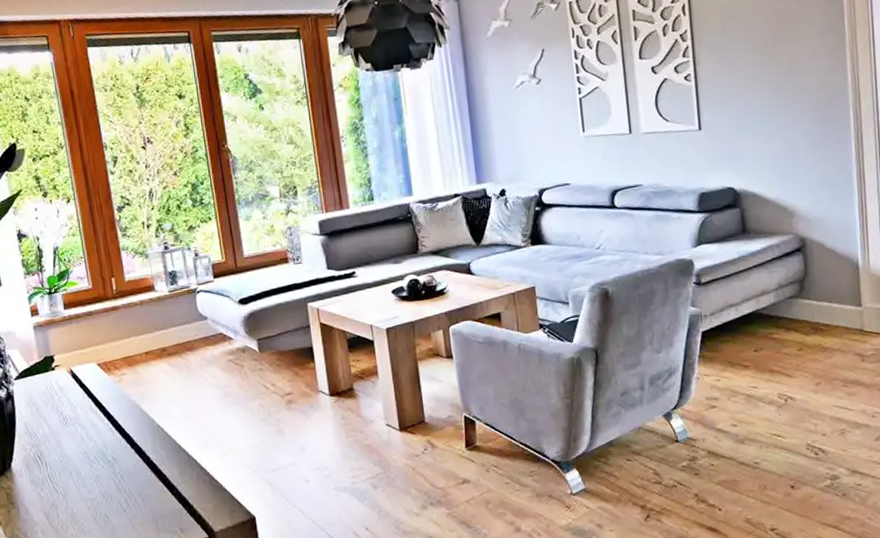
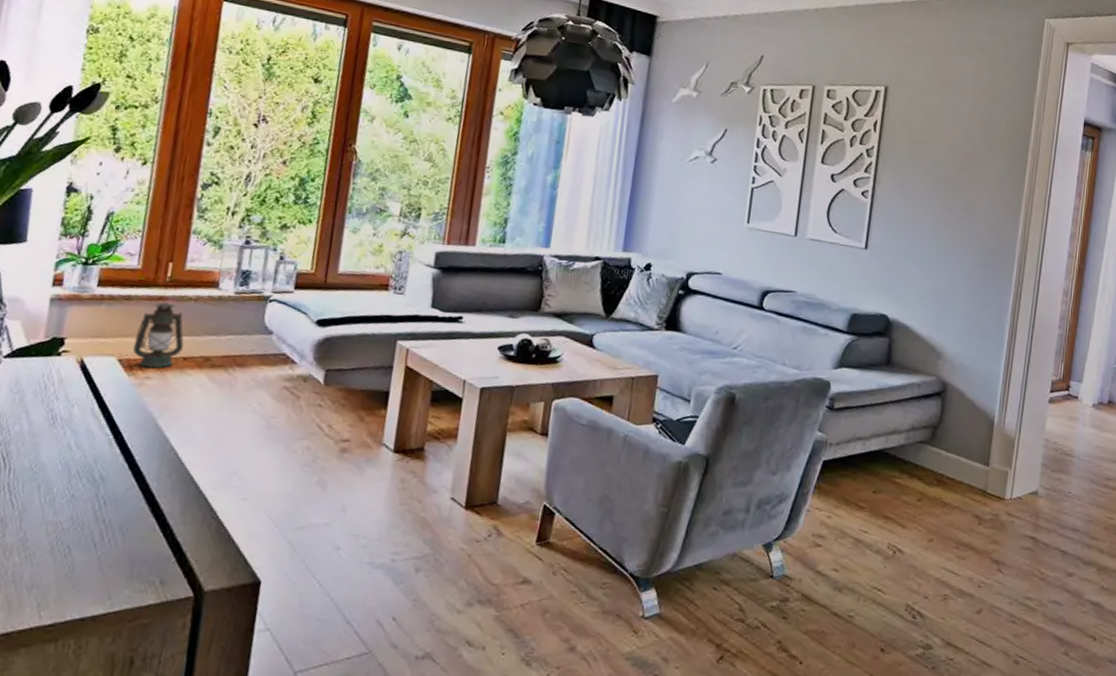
lantern: none [104,311,143,367] -> present [132,302,184,369]

